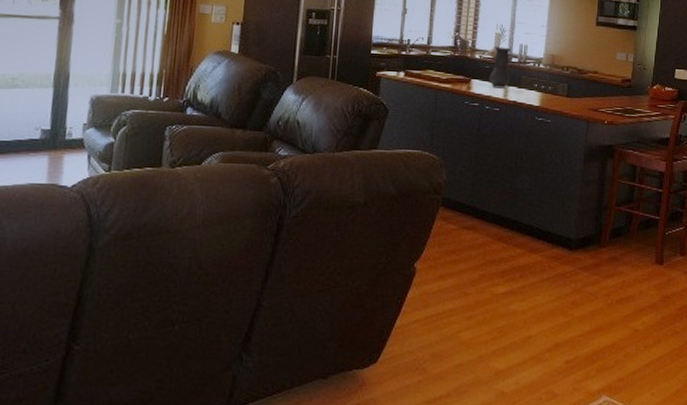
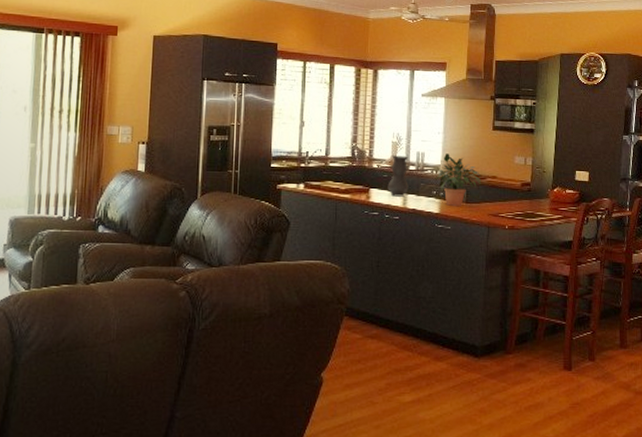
potted plant: none [536,47,583,101] -> present [434,153,482,207]

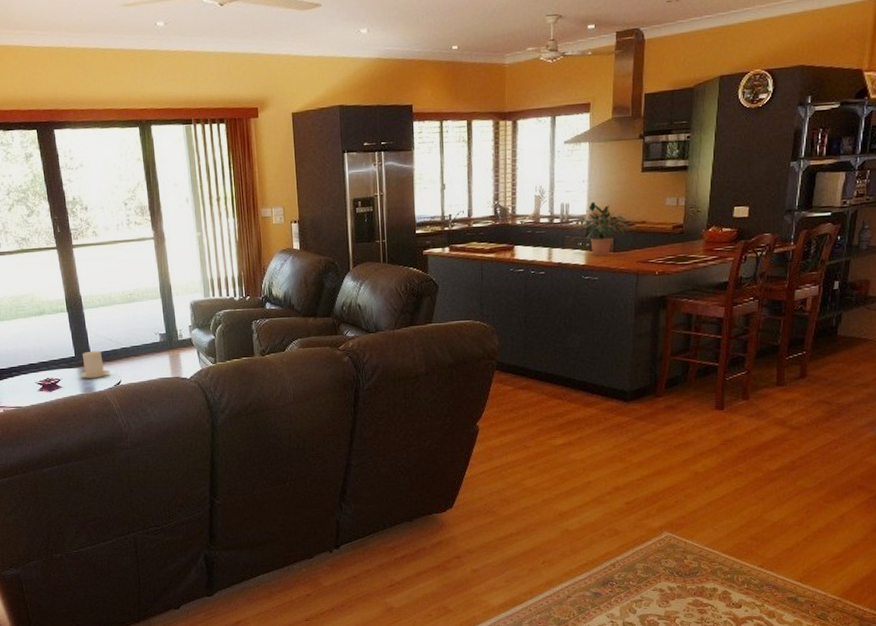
vase: present [387,155,409,197] -> none [532,209,553,252]

